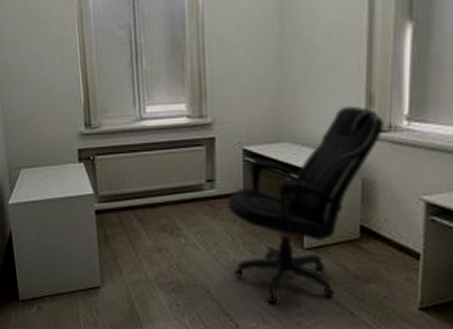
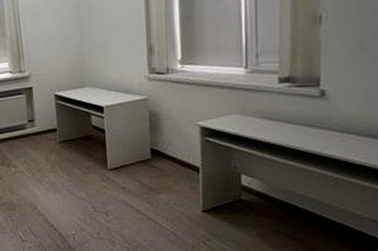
office chair: present [227,106,384,304] -> none [45,55,163,215]

